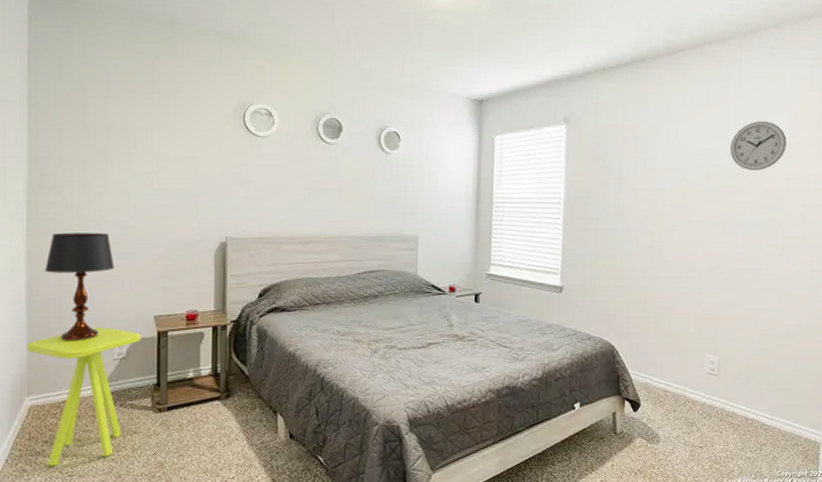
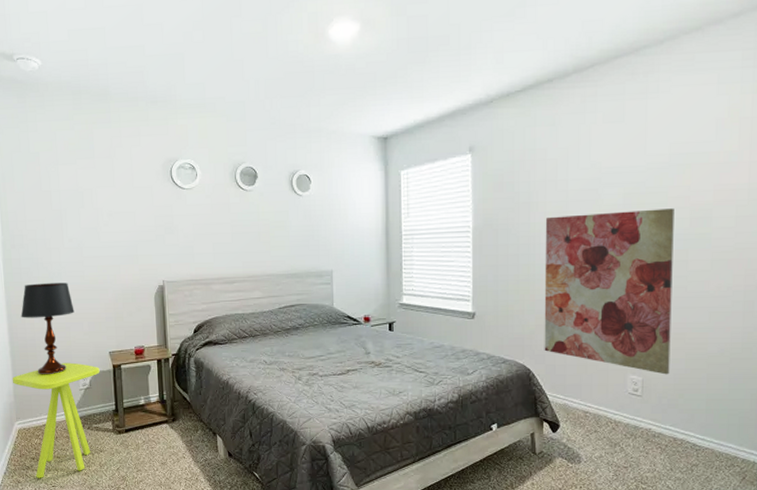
wall art: none [628,192,752,355] -> present [544,208,674,375]
wall clock: present [730,121,788,171] -> none [649,132,715,185]

